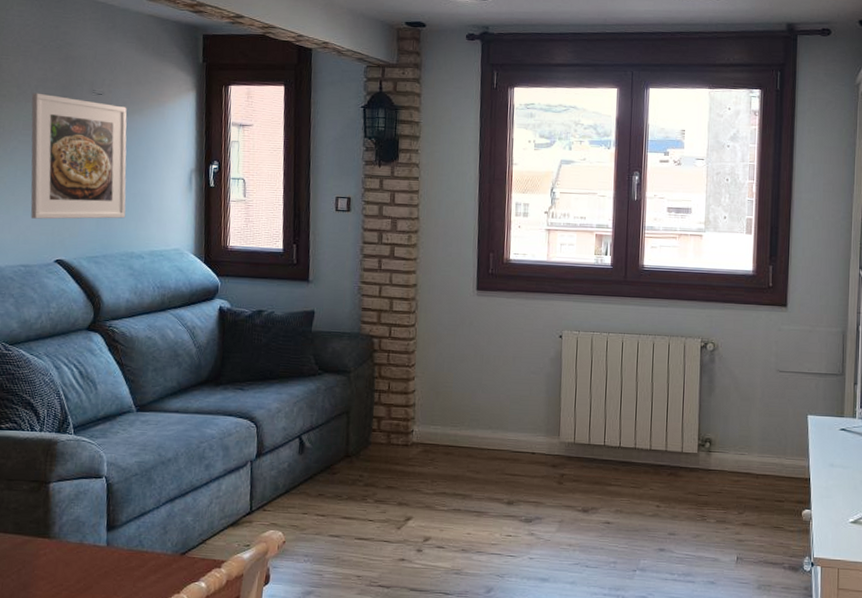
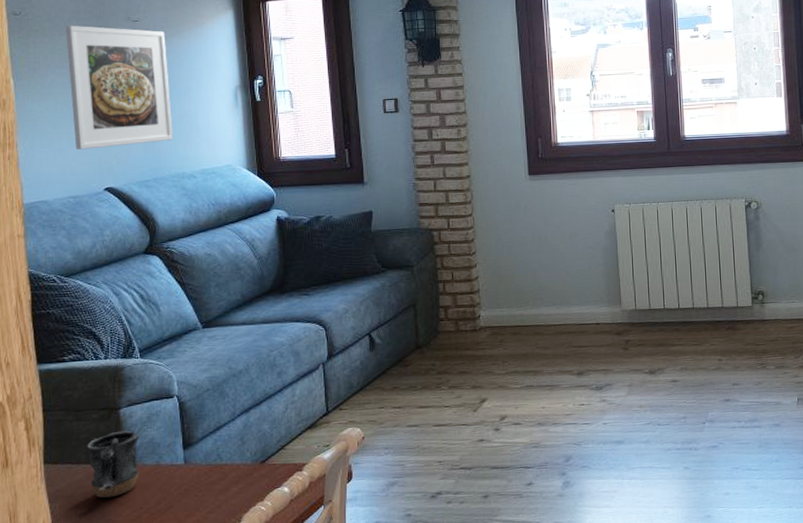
mug: none [14,505,67,571] -> present [87,430,140,498]

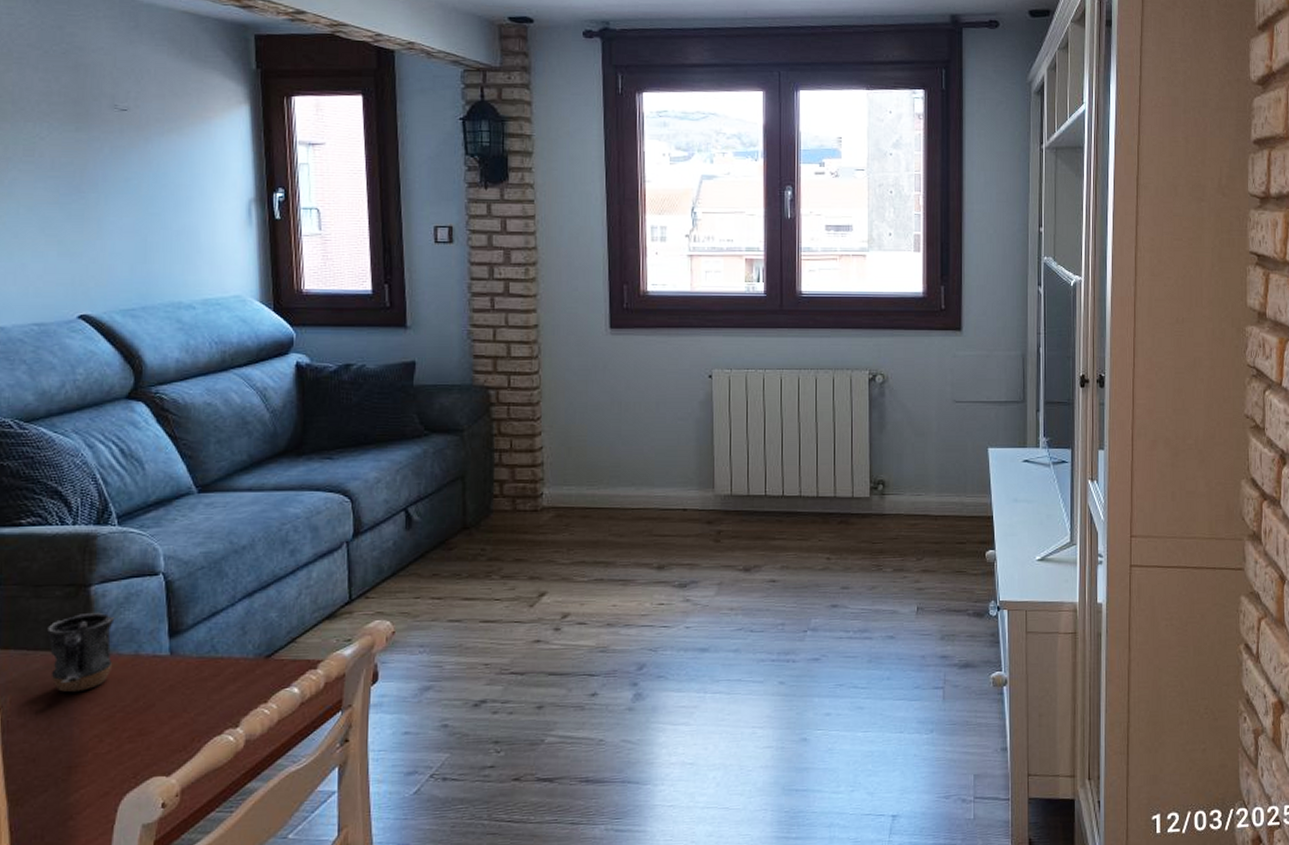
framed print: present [65,25,173,150] -> none [32,109,168,266]

